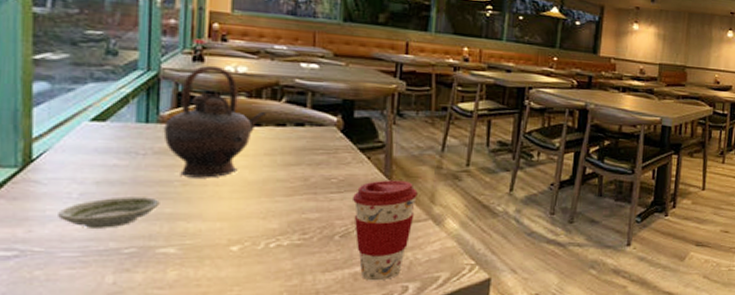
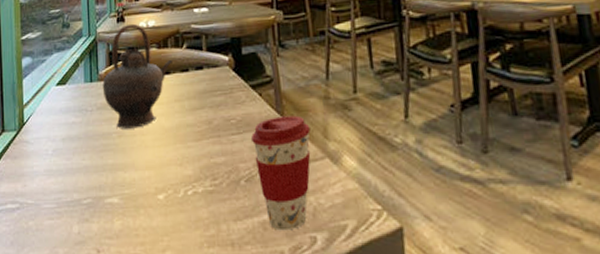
saucer: present [58,196,160,228] -> none [41,150,104,181]

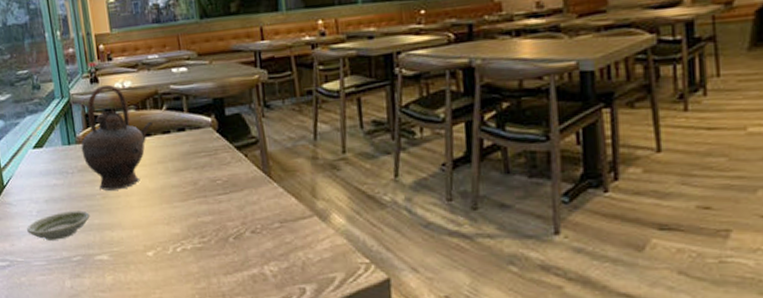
saucer: none [41,150,104,181] -> present [27,211,90,240]
coffee cup: present [250,115,311,231] -> none [237,175,299,283]

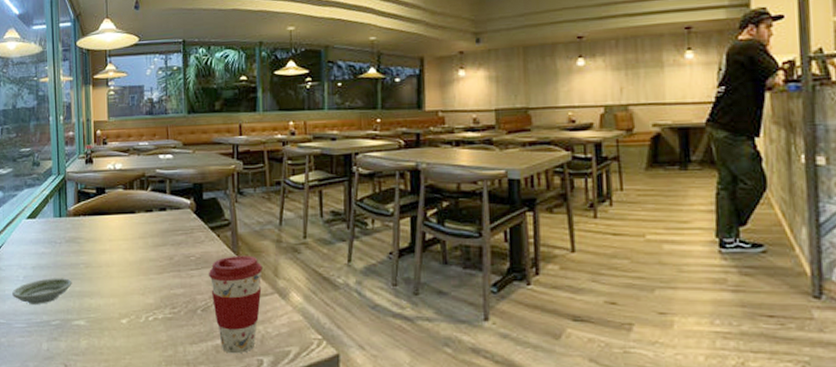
teapot: present [81,84,153,191] -> none [71,165,138,261]
coffee cup: none [237,175,299,283] -> present [208,255,263,354]

